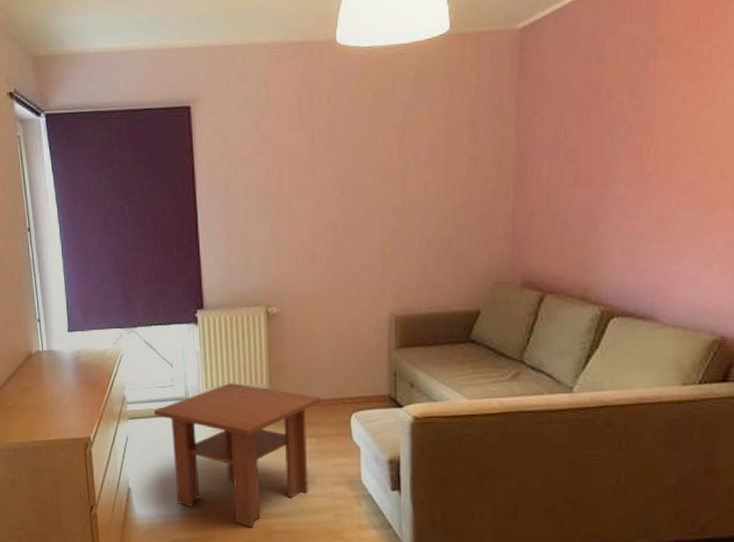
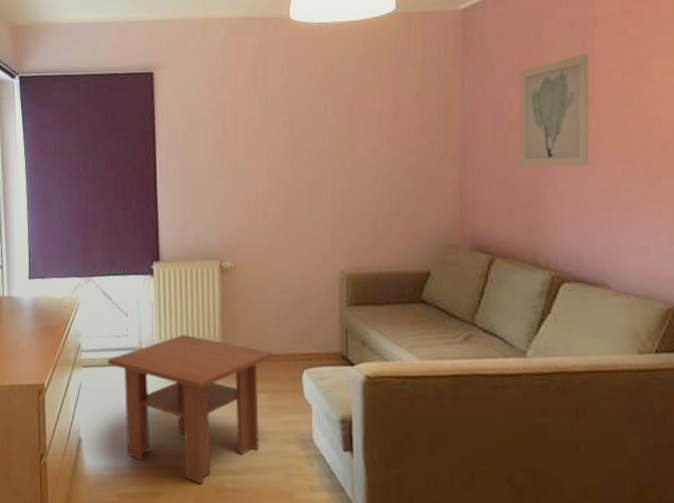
wall art: none [574,75,650,200] -> present [519,54,589,167]

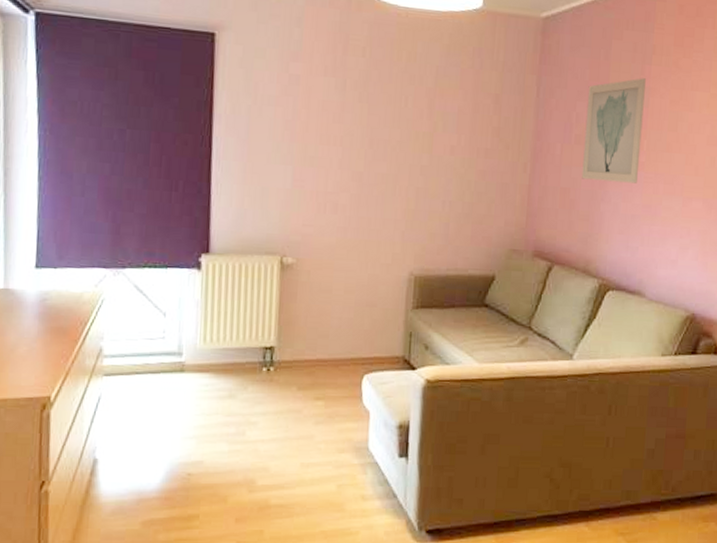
coffee table: present [108,335,272,485] -> none [137,338,332,503]

